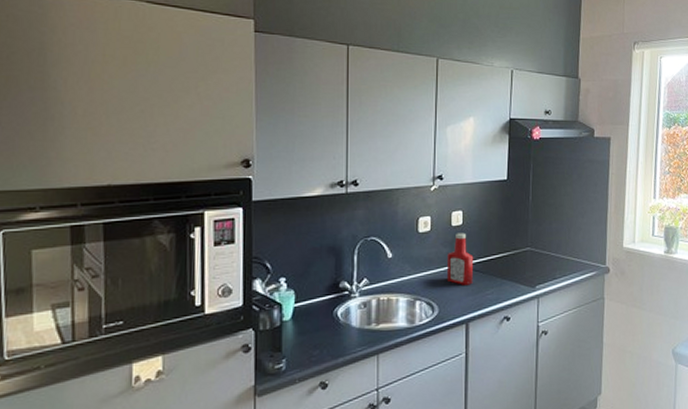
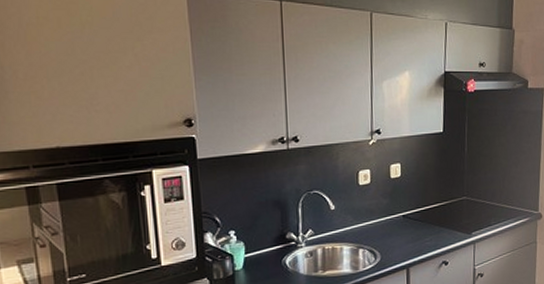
ketchup bottle: present [446,233,474,285] -> none [387,184,413,234]

